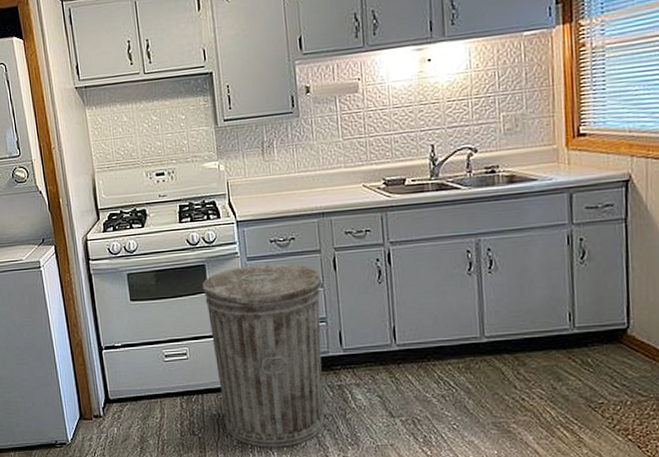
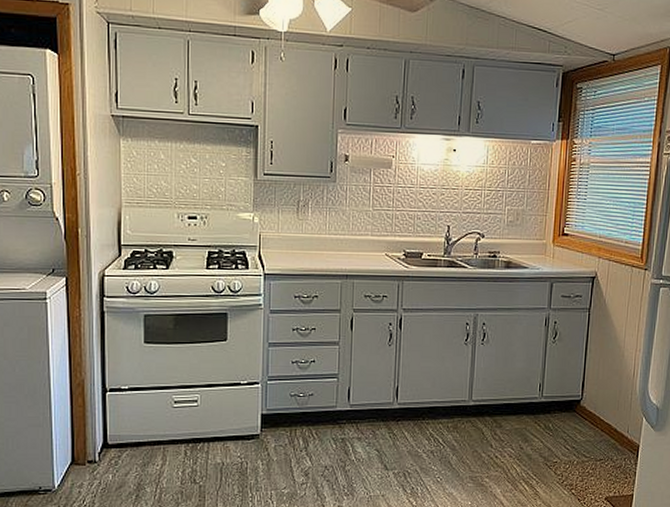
trash can: present [202,263,325,447] -> none [222,318,339,497]

